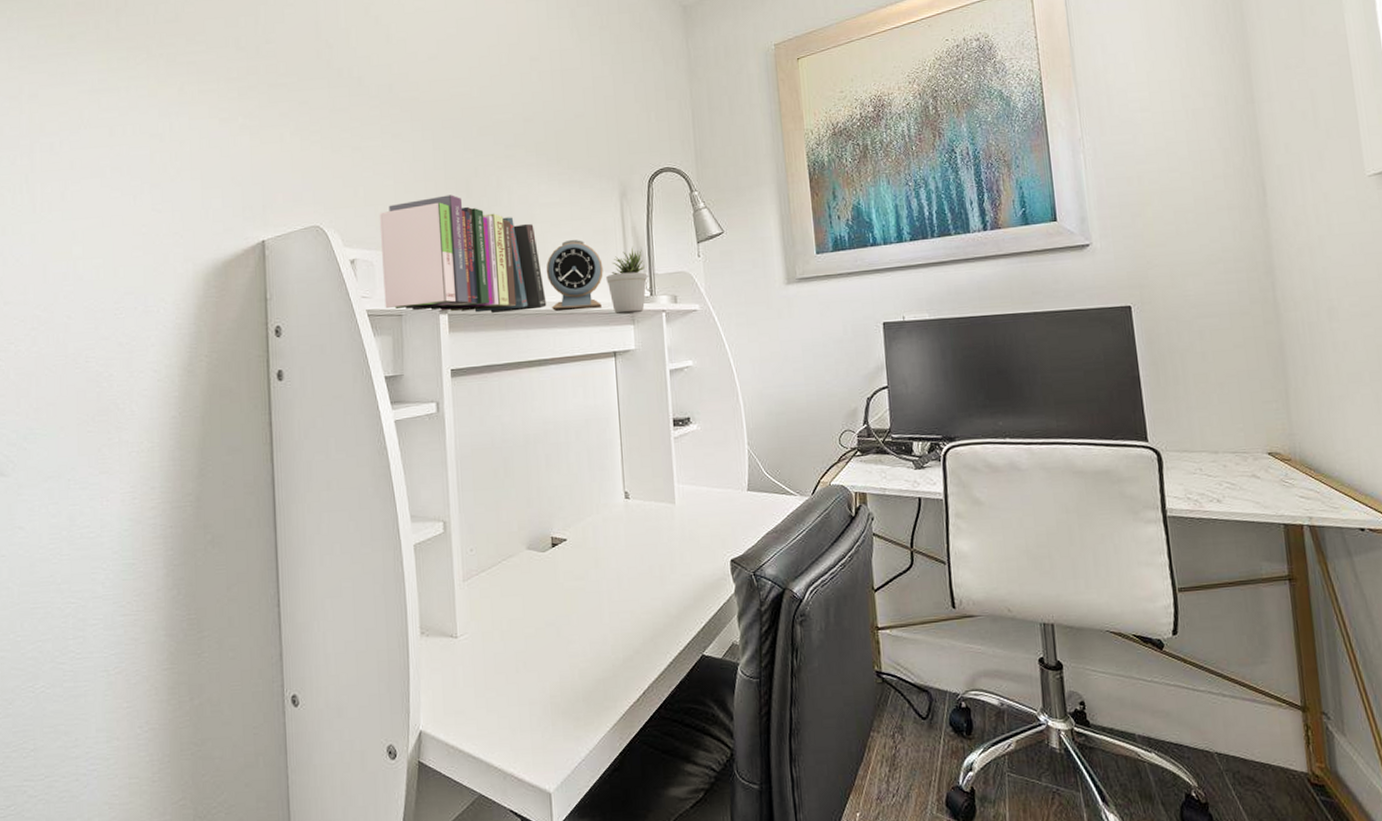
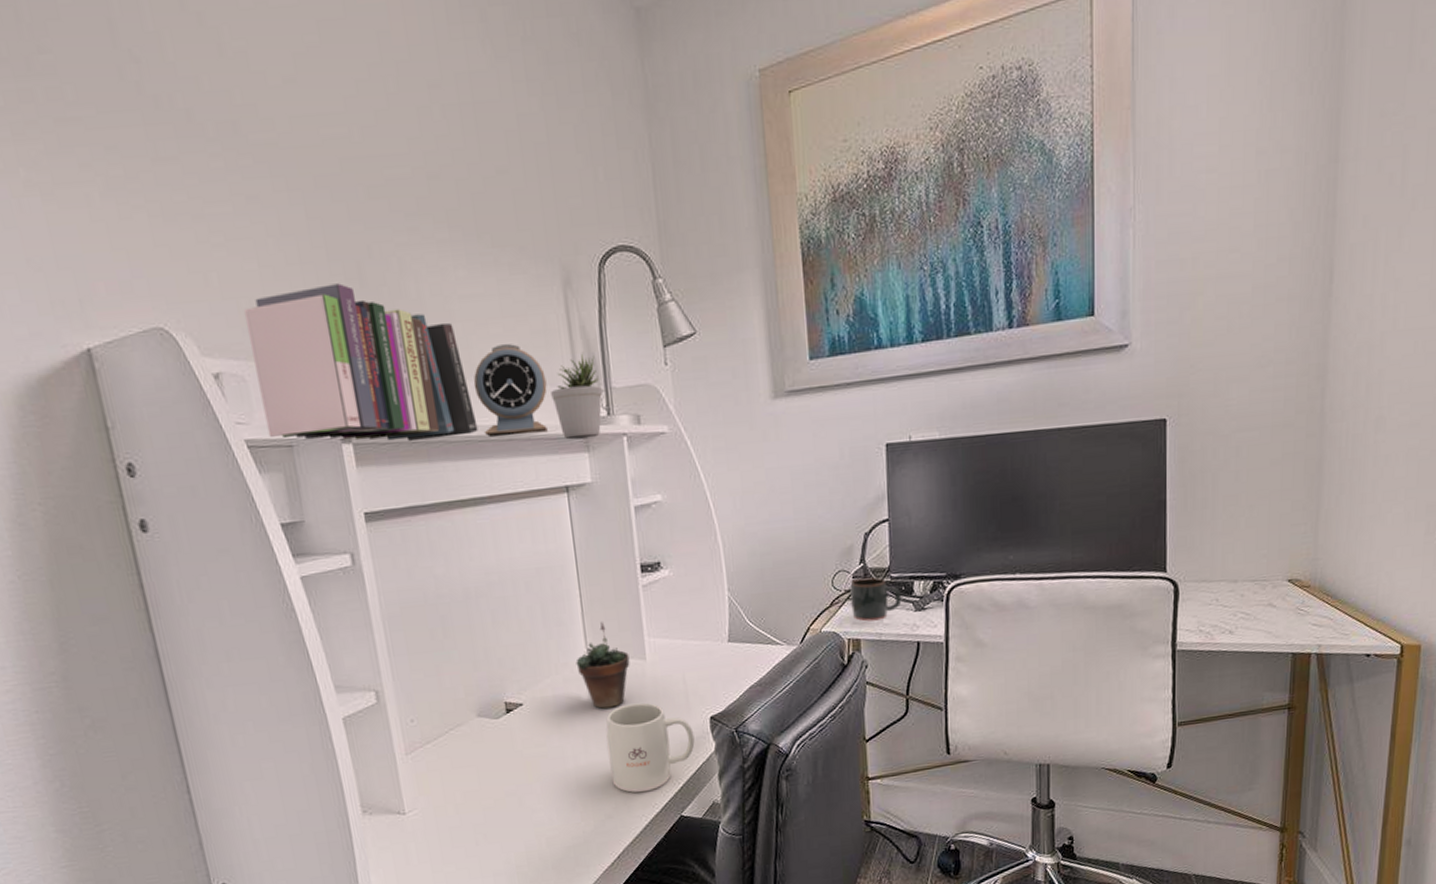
succulent plant: none [614,468,661,547] -> present [576,622,630,709]
mug: none [637,543,717,630] -> present [605,702,695,793]
mug: none [855,437,902,477] -> present [850,577,901,622]

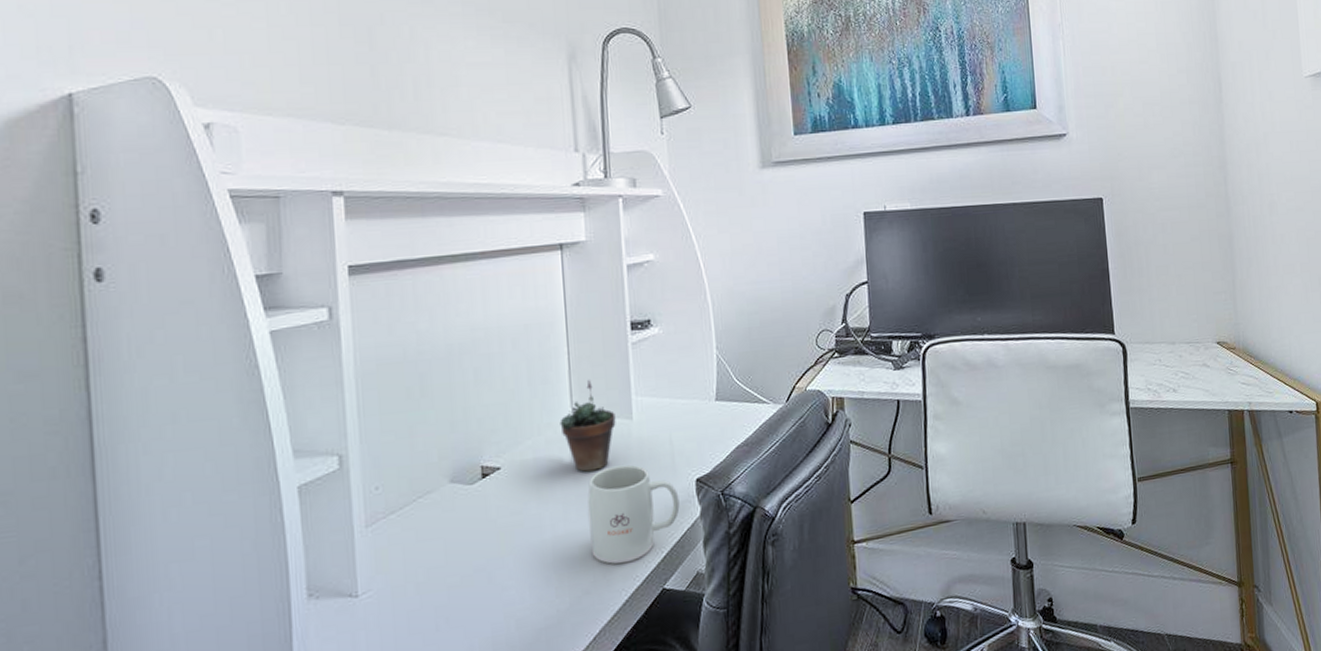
books: present [243,283,478,442] -> none [245,46,476,197]
alarm clock: present [473,344,548,438] -> none [474,109,547,195]
potted plant: present [551,353,602,440] -> none [551,120,600,200]
mug: present [850,577,901,622] -> none [833,336,881,380]

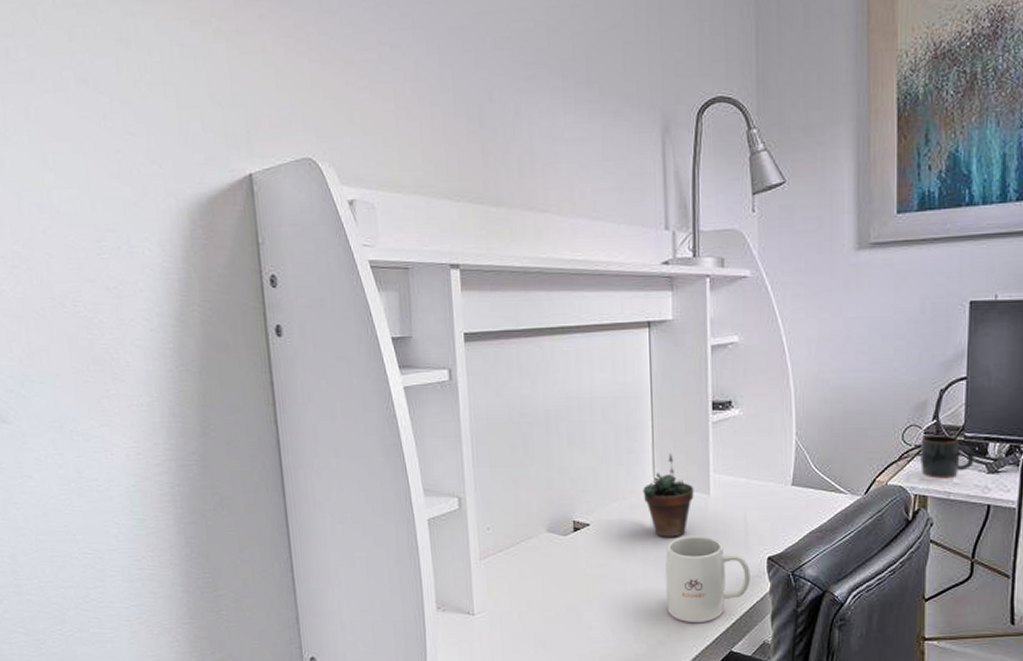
mug: none [833,336,881,380] -> present [920,434,973,479]

